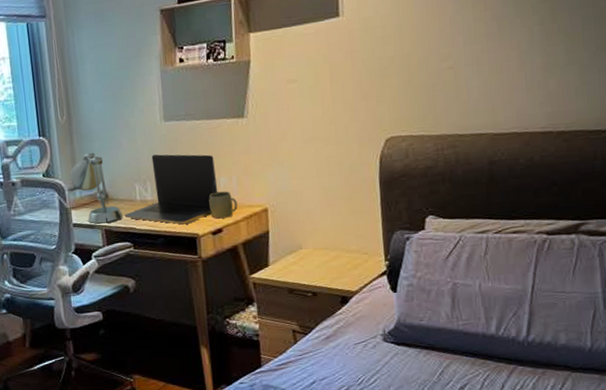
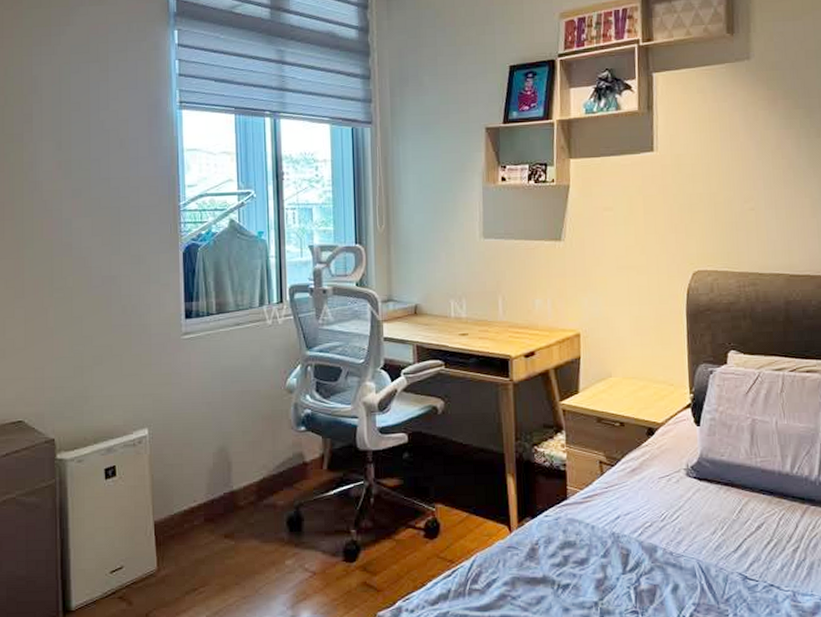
desk lamp: present [69,152,123,224] -> none [384,264,436,339]
laptop computer: present [124,154,218,225] -> none [437,271,533,345]
mug: present [208,191,238,219] -> none [523,313,551,341]

